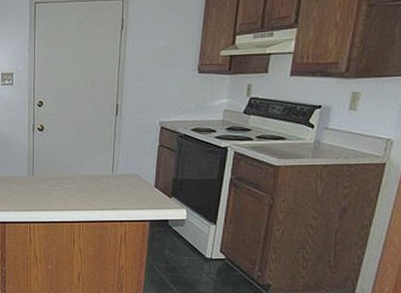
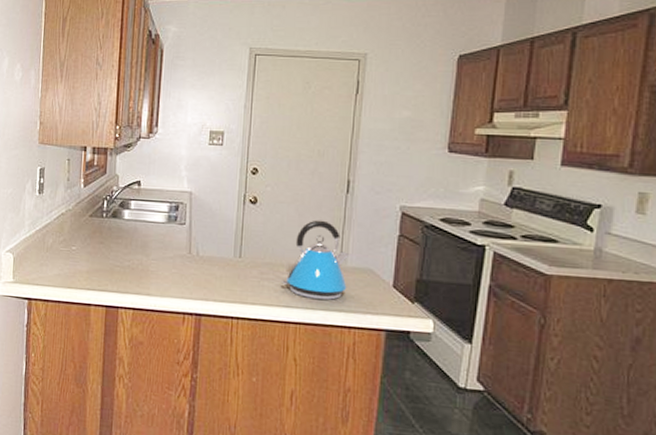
kettle: none [67,139,119,202] -> present [282,220,349,300]

